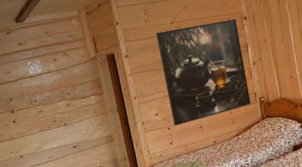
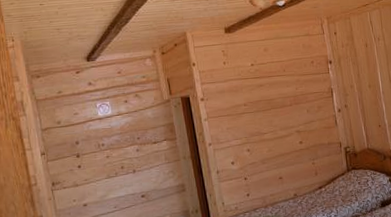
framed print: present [156,18,251,126] -> none [235,62,335,176]

